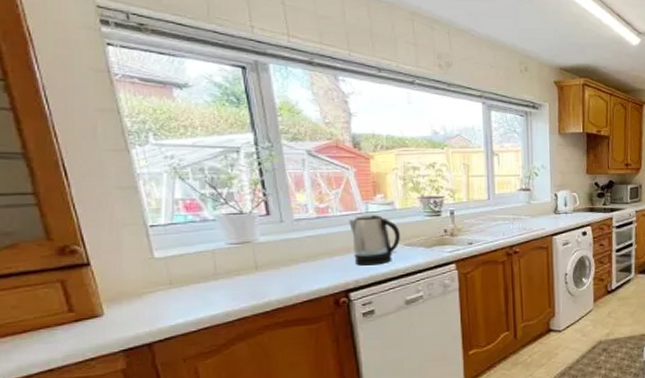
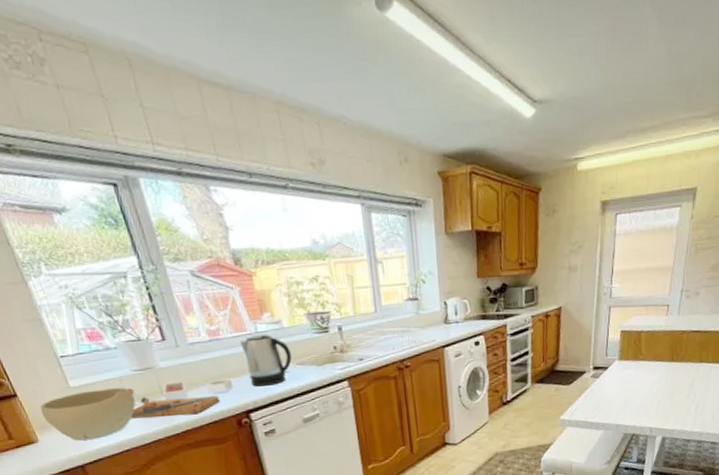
bowl: none [114,261,225,316] -> present [40,387,136,441]
cutting board: none [217,256,336,294] -> present [127,378,234,419]

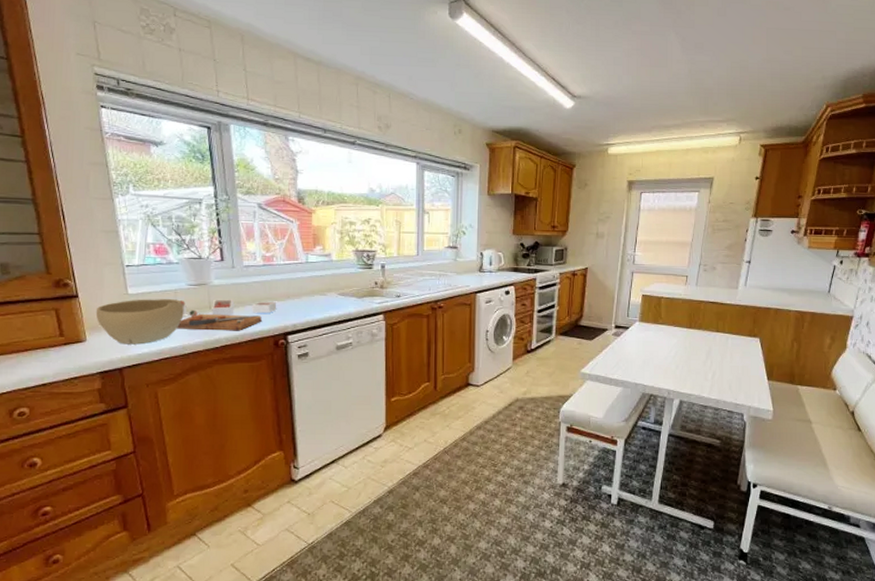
kettle: present [240,334,292,387] -> none [291,264,336,312]

